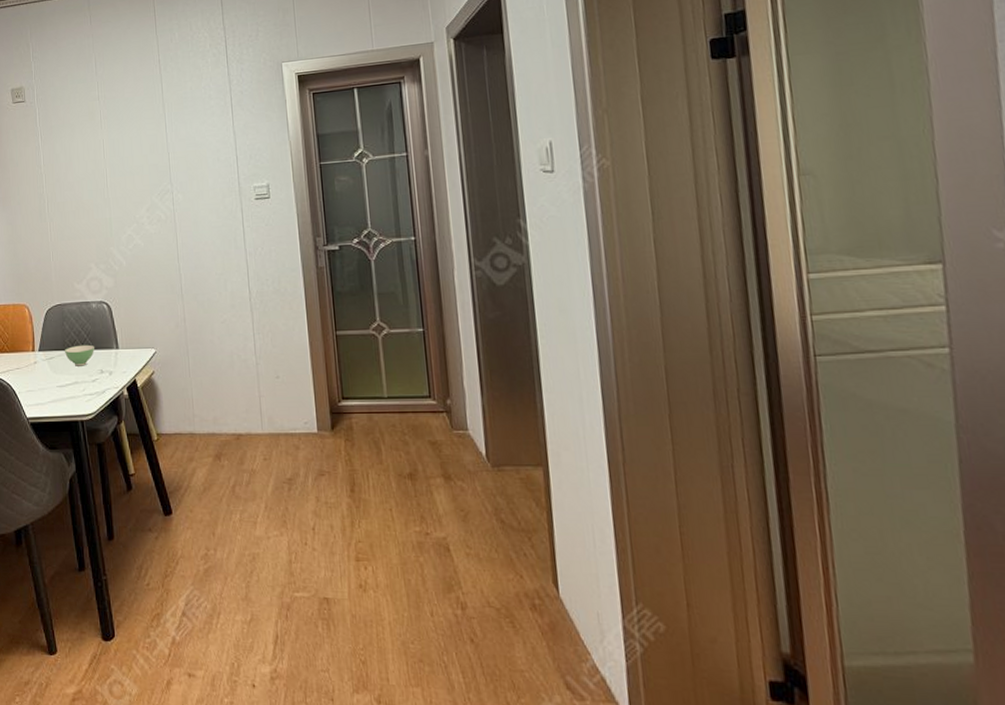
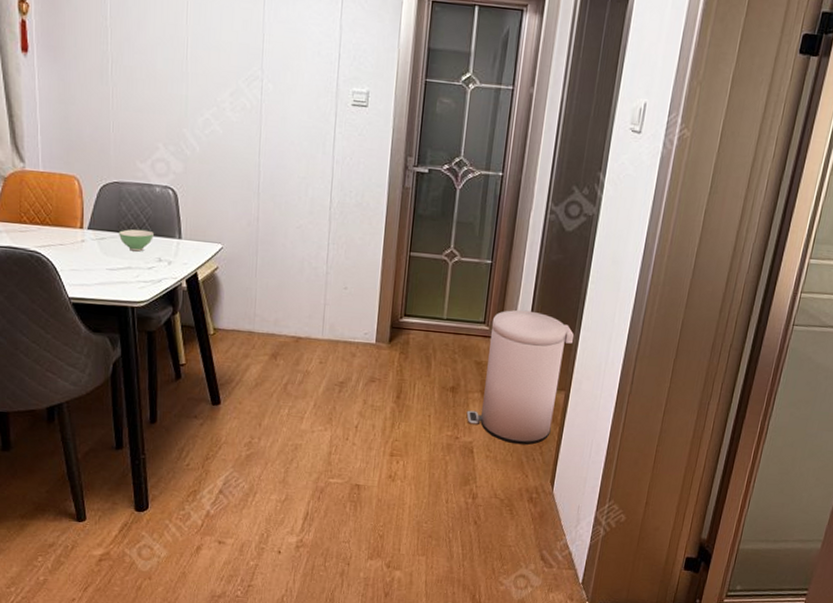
pedal bin: none [432,377,538,537] -> present [466,309,575,445]

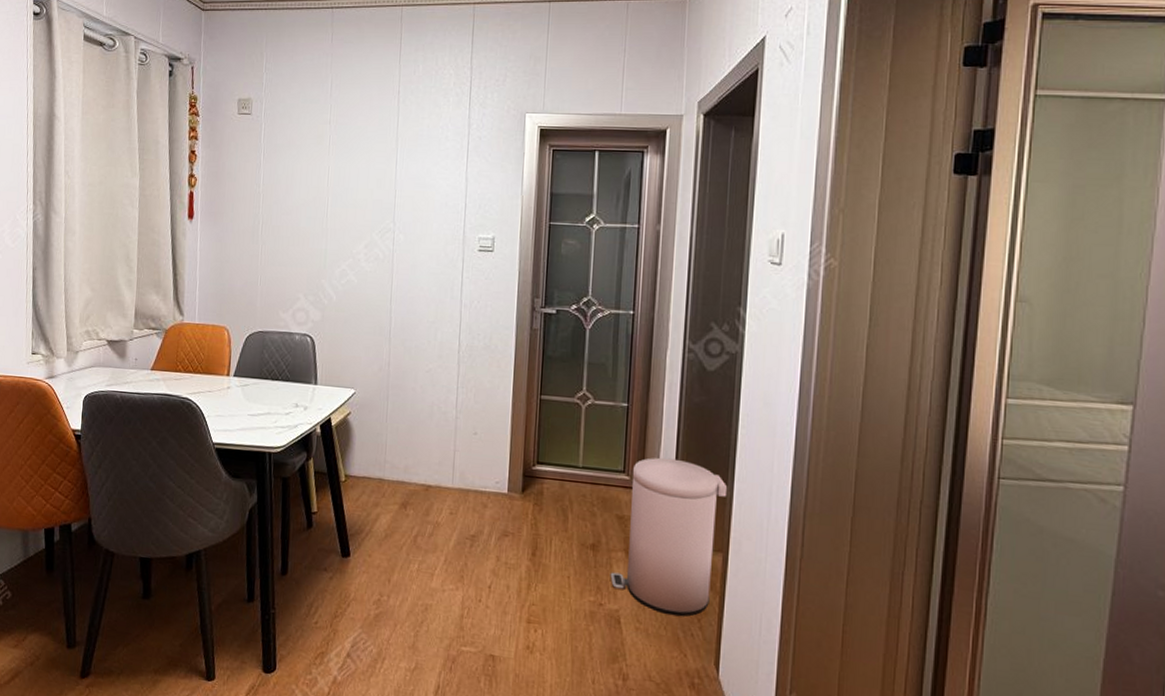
bowl: present [118,229,155,252] -> none [260,375,293,398]

